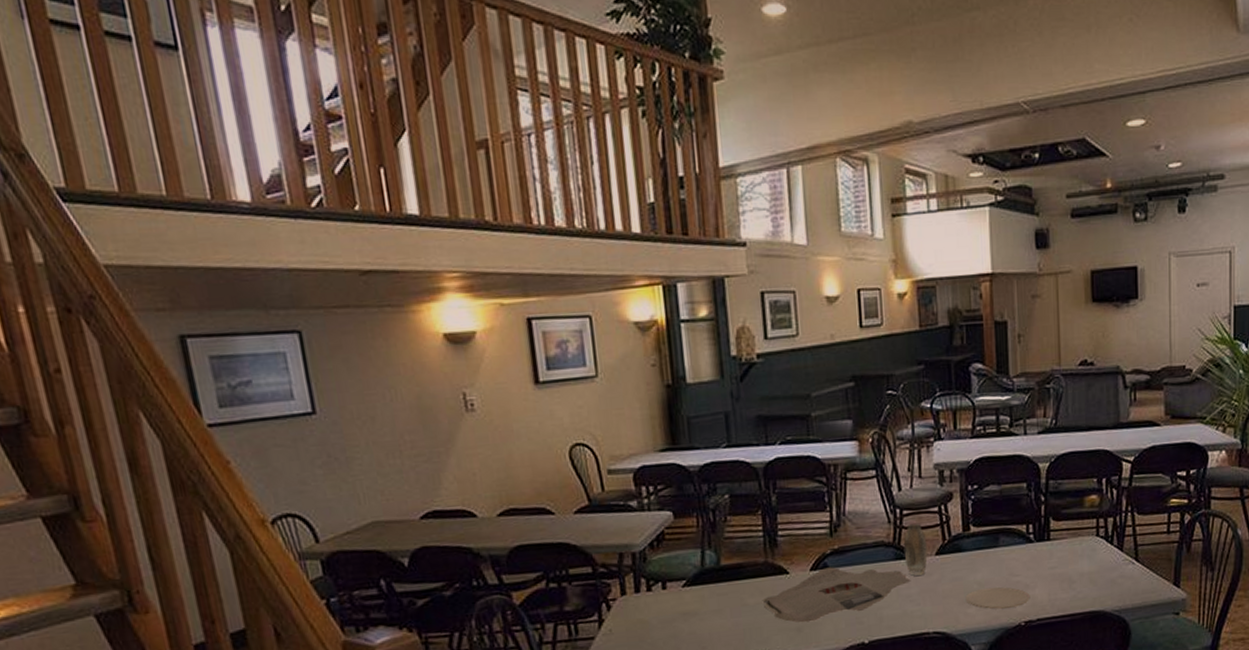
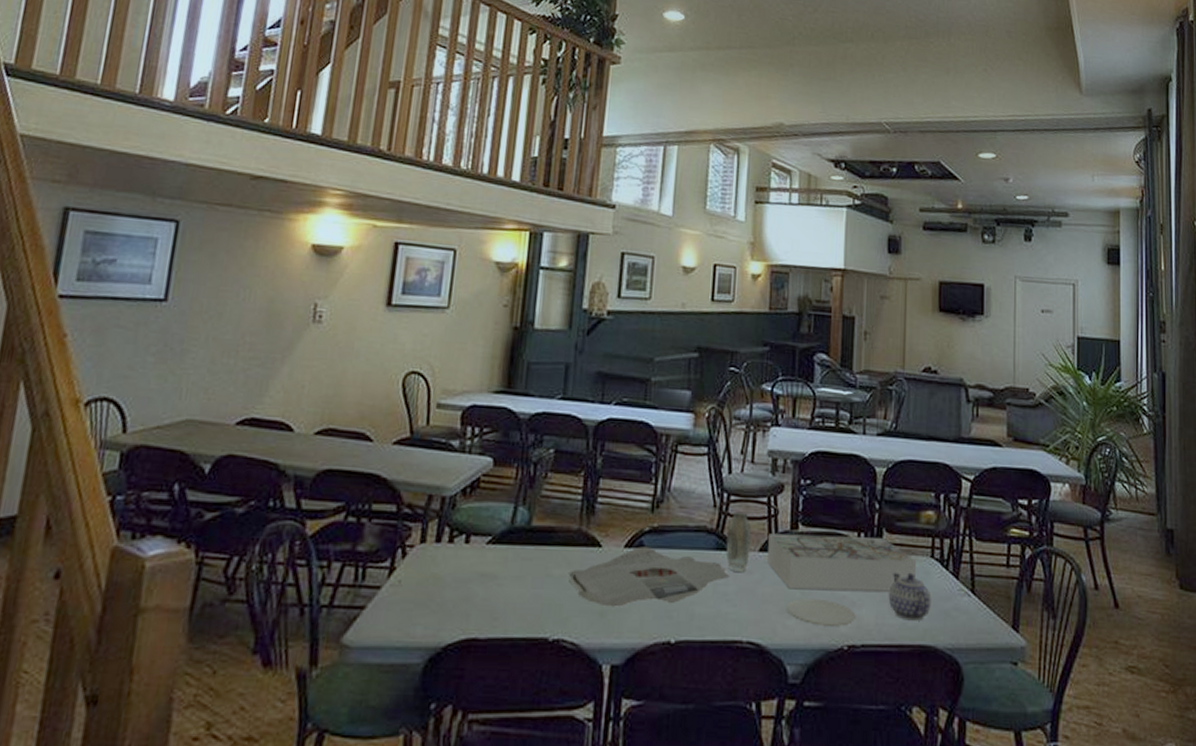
board game: none [943,526,1084,583] -> present [767,533,917,592]
teapot: none [1058,551,1099,593] -> present [888,571,932,621]

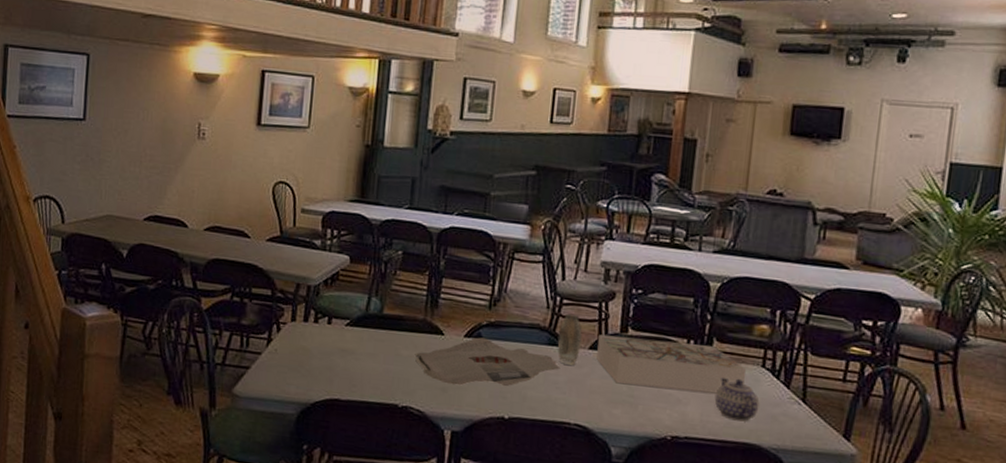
plate: present [785,598,856,626] -> none [612,392,681,420]

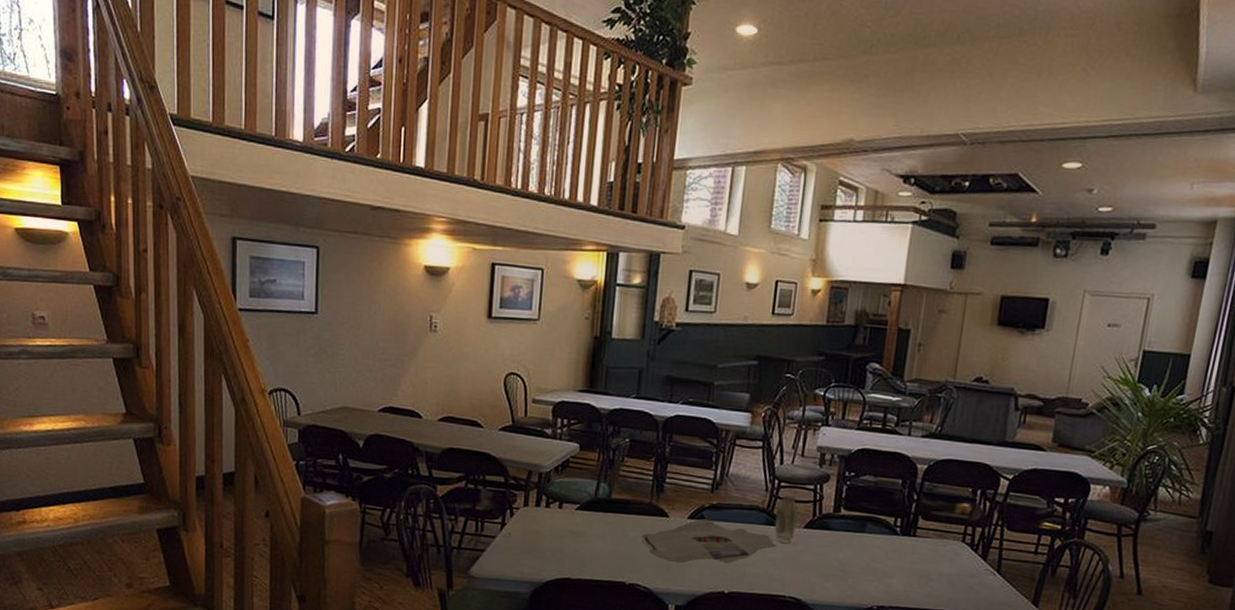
board game: present [596,334,747,394] -> none [810,514,948,567]
teapot: present [714,376,760,422] -> none [917,551,959,592]

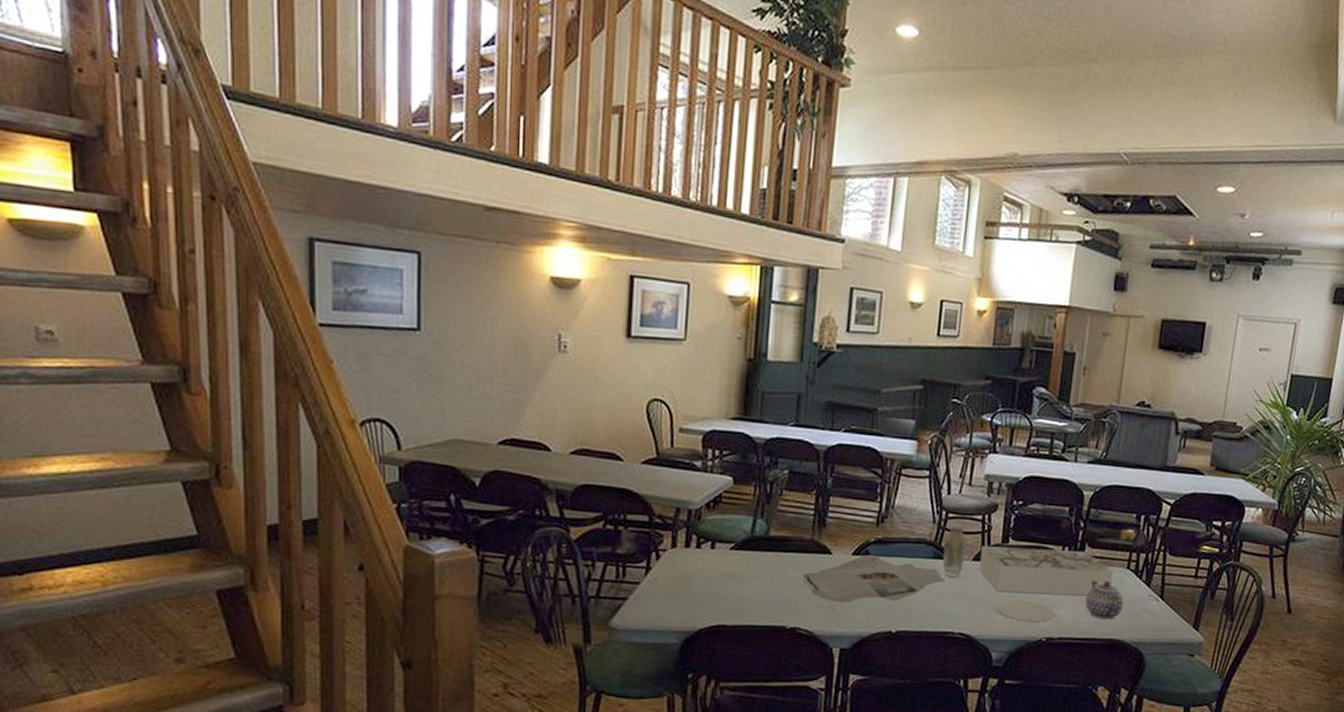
board game: none [810,514,948,567] -> present [979,546,1114,596]
plate: none [824,567,887,591] -> present [993,599,1056,623]
teapot: none [917,551,959,592] -> present [1085,579,1124,620]

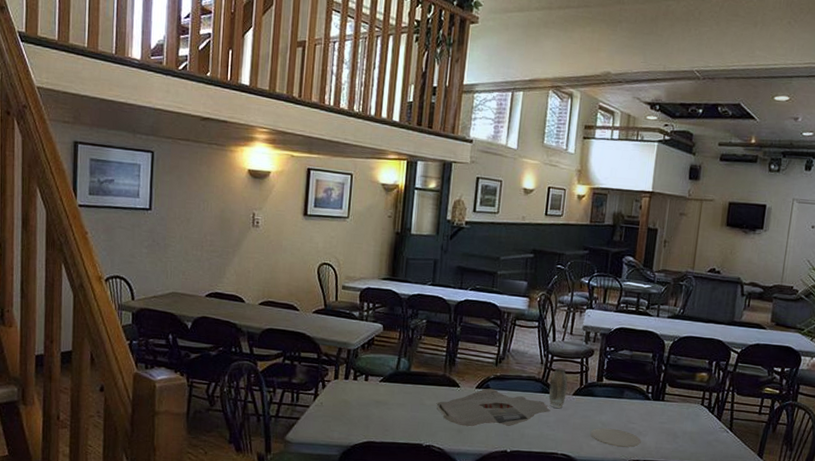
board game: present [979,546,1114,596] -> none [578,383,690,426]
teapot: present [1085,579,1124,620] -> none [666,413,699,447]

